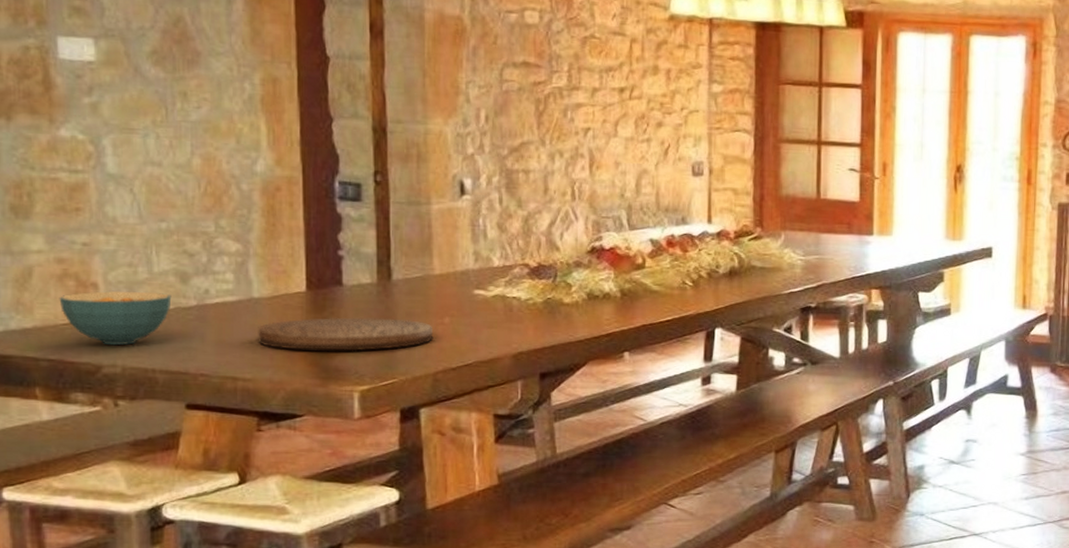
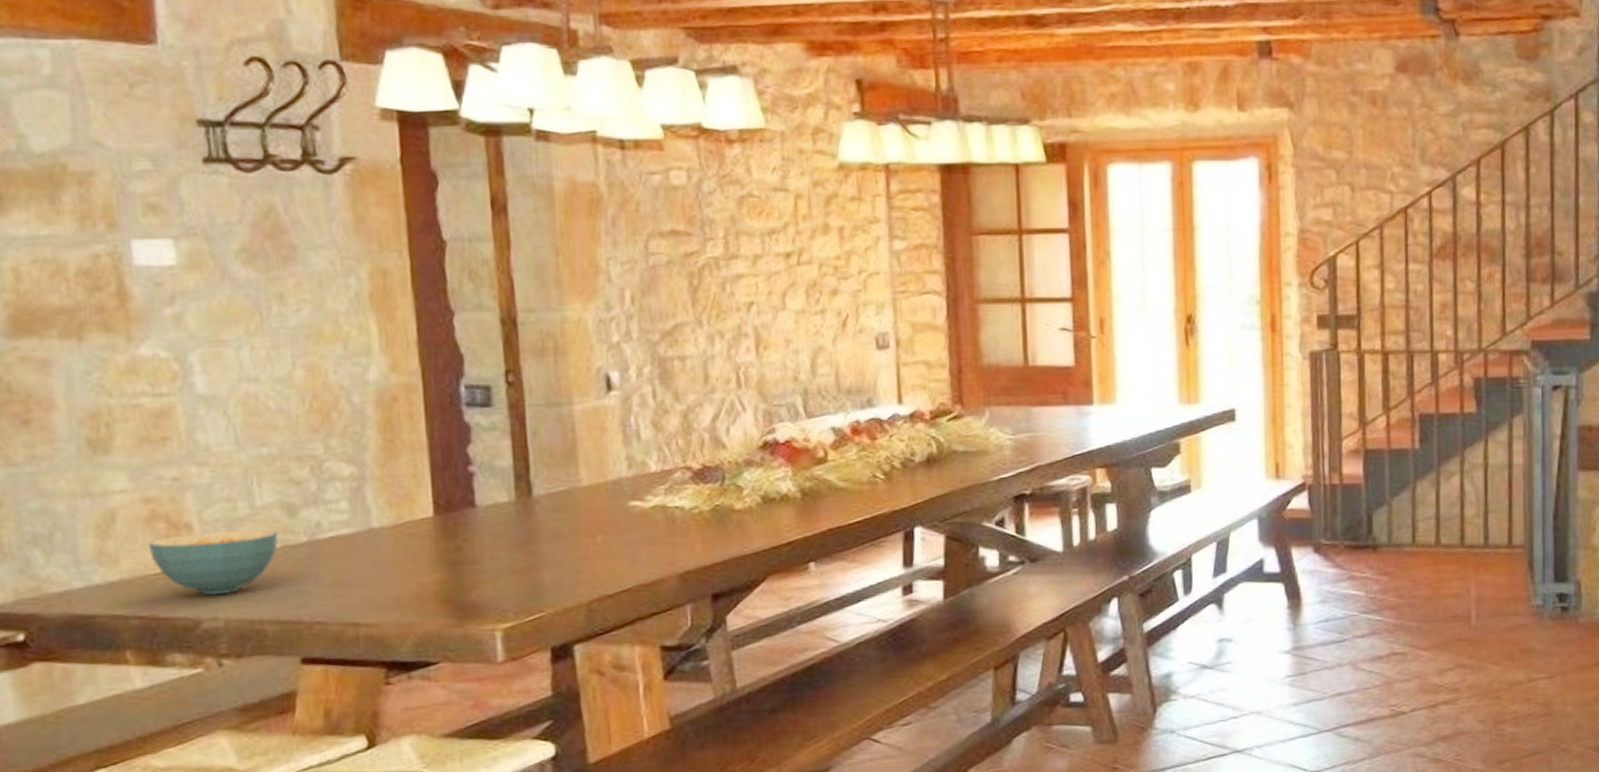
cutting board: present [258,317,434,351] -> none [380,541,585,587]

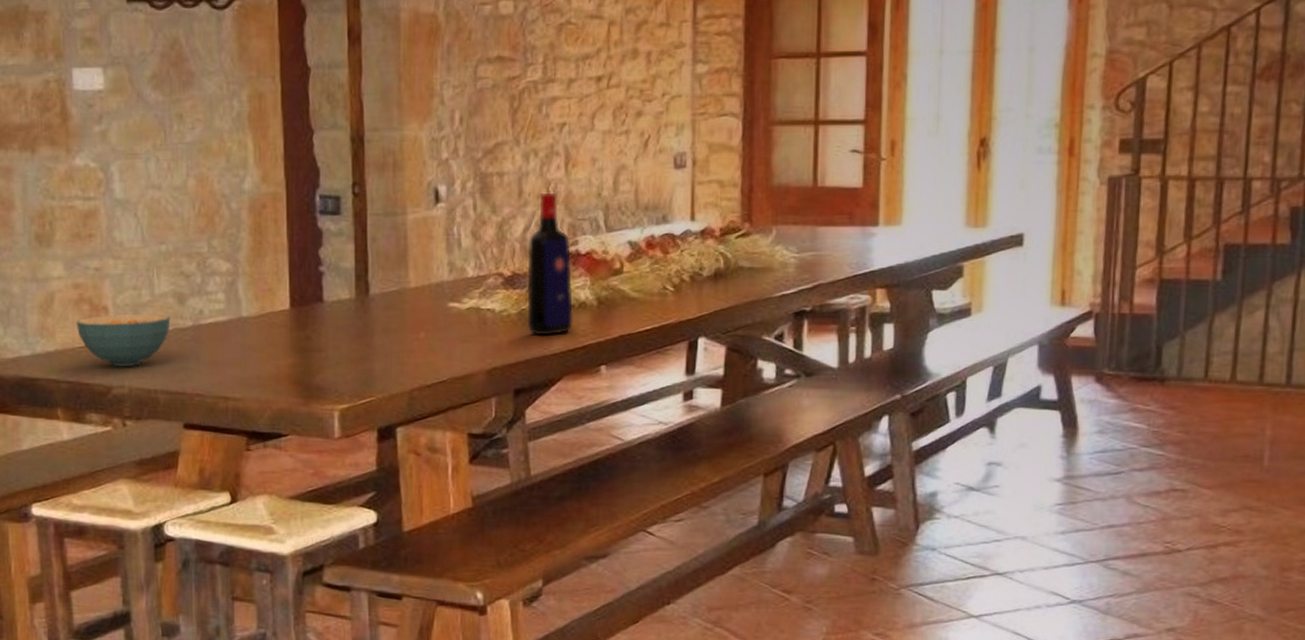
liquor bottle: none [718,377,775,534] -> present [527,192,573,336]

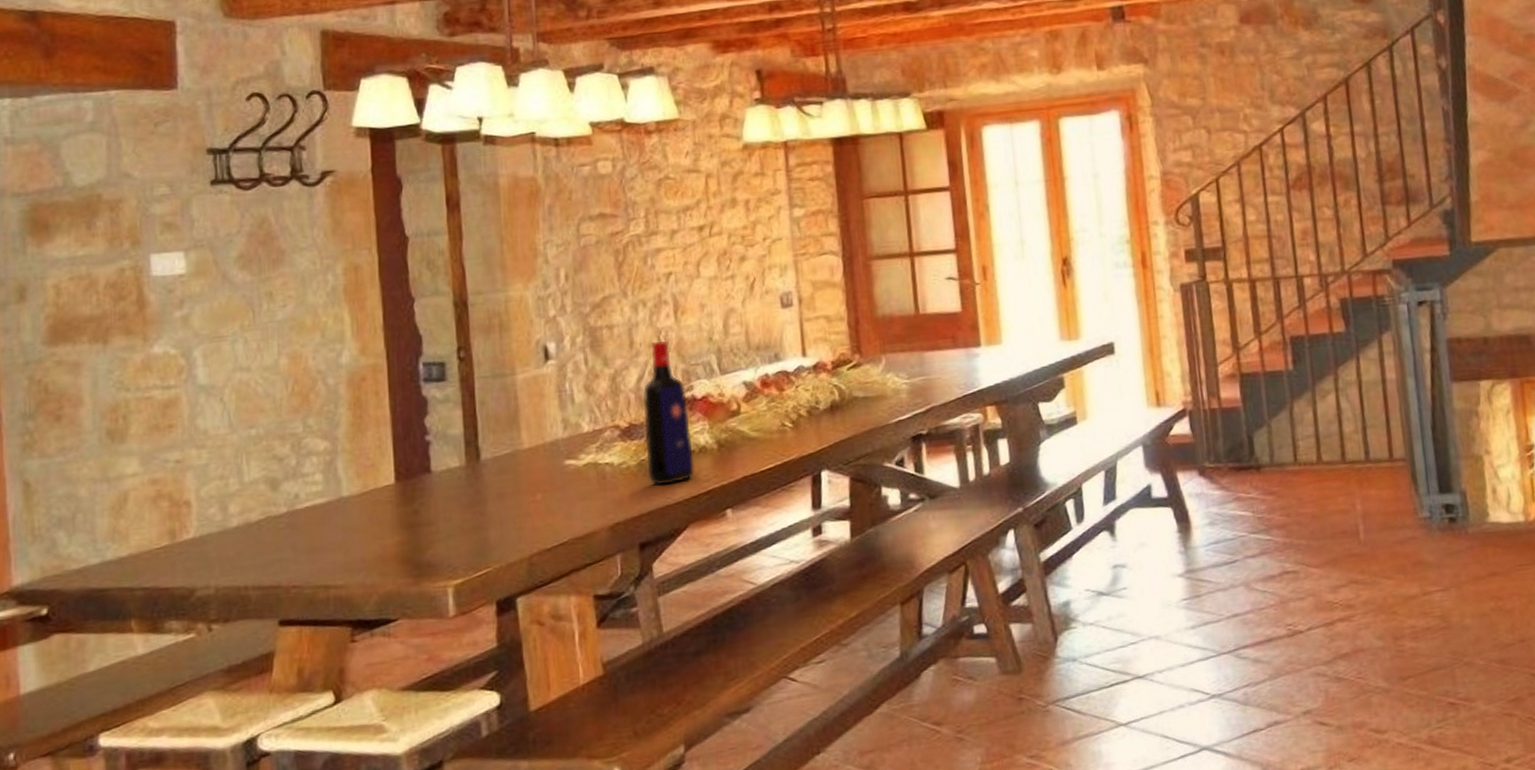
cereal bowl: present [76,313,171,367] -> none [153,503,263,566]

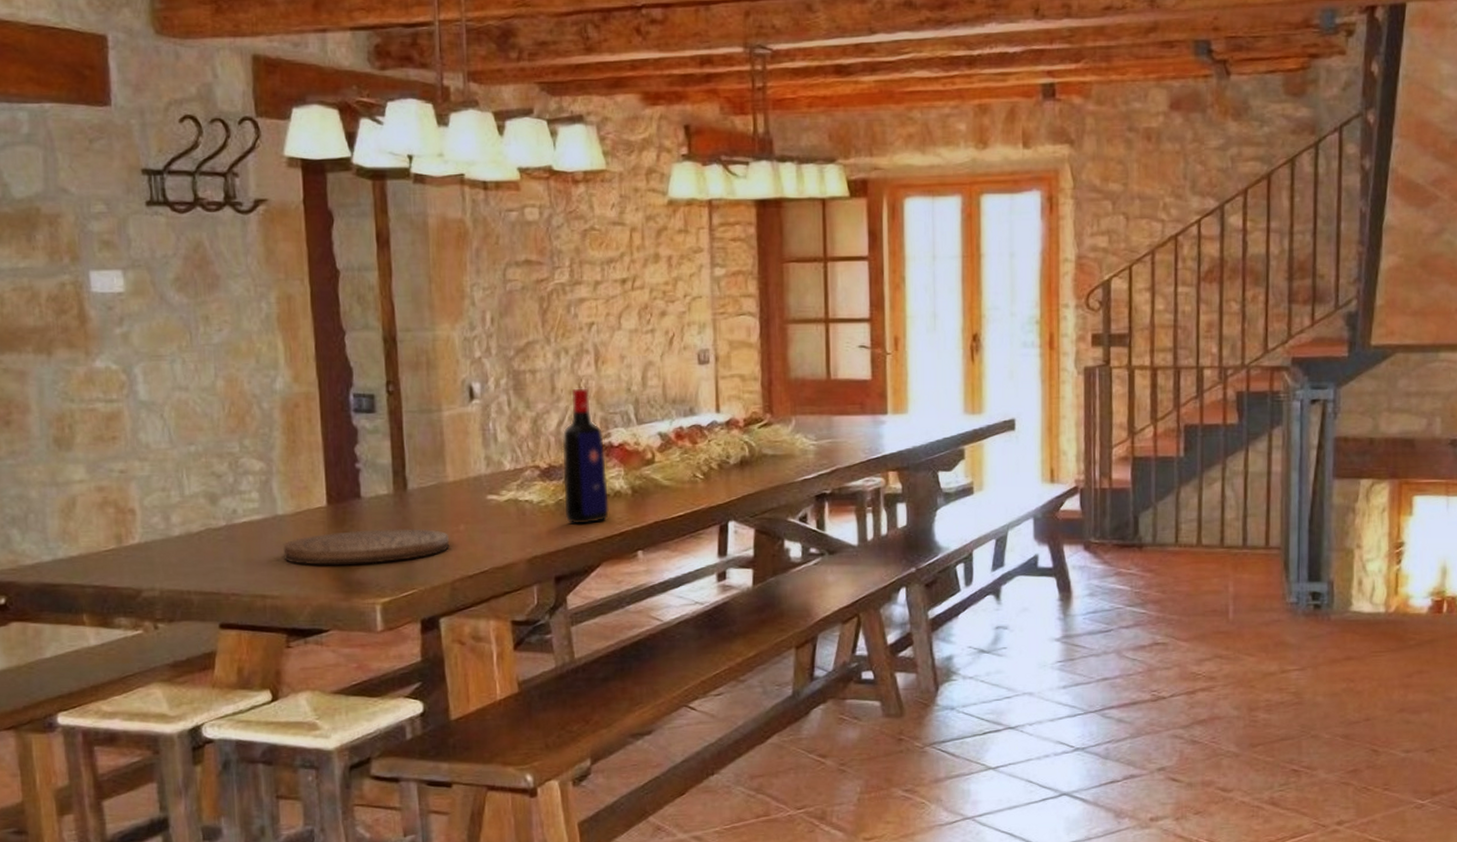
cutting board: none [348,501,526,549] -> present [283,528,450,565]

